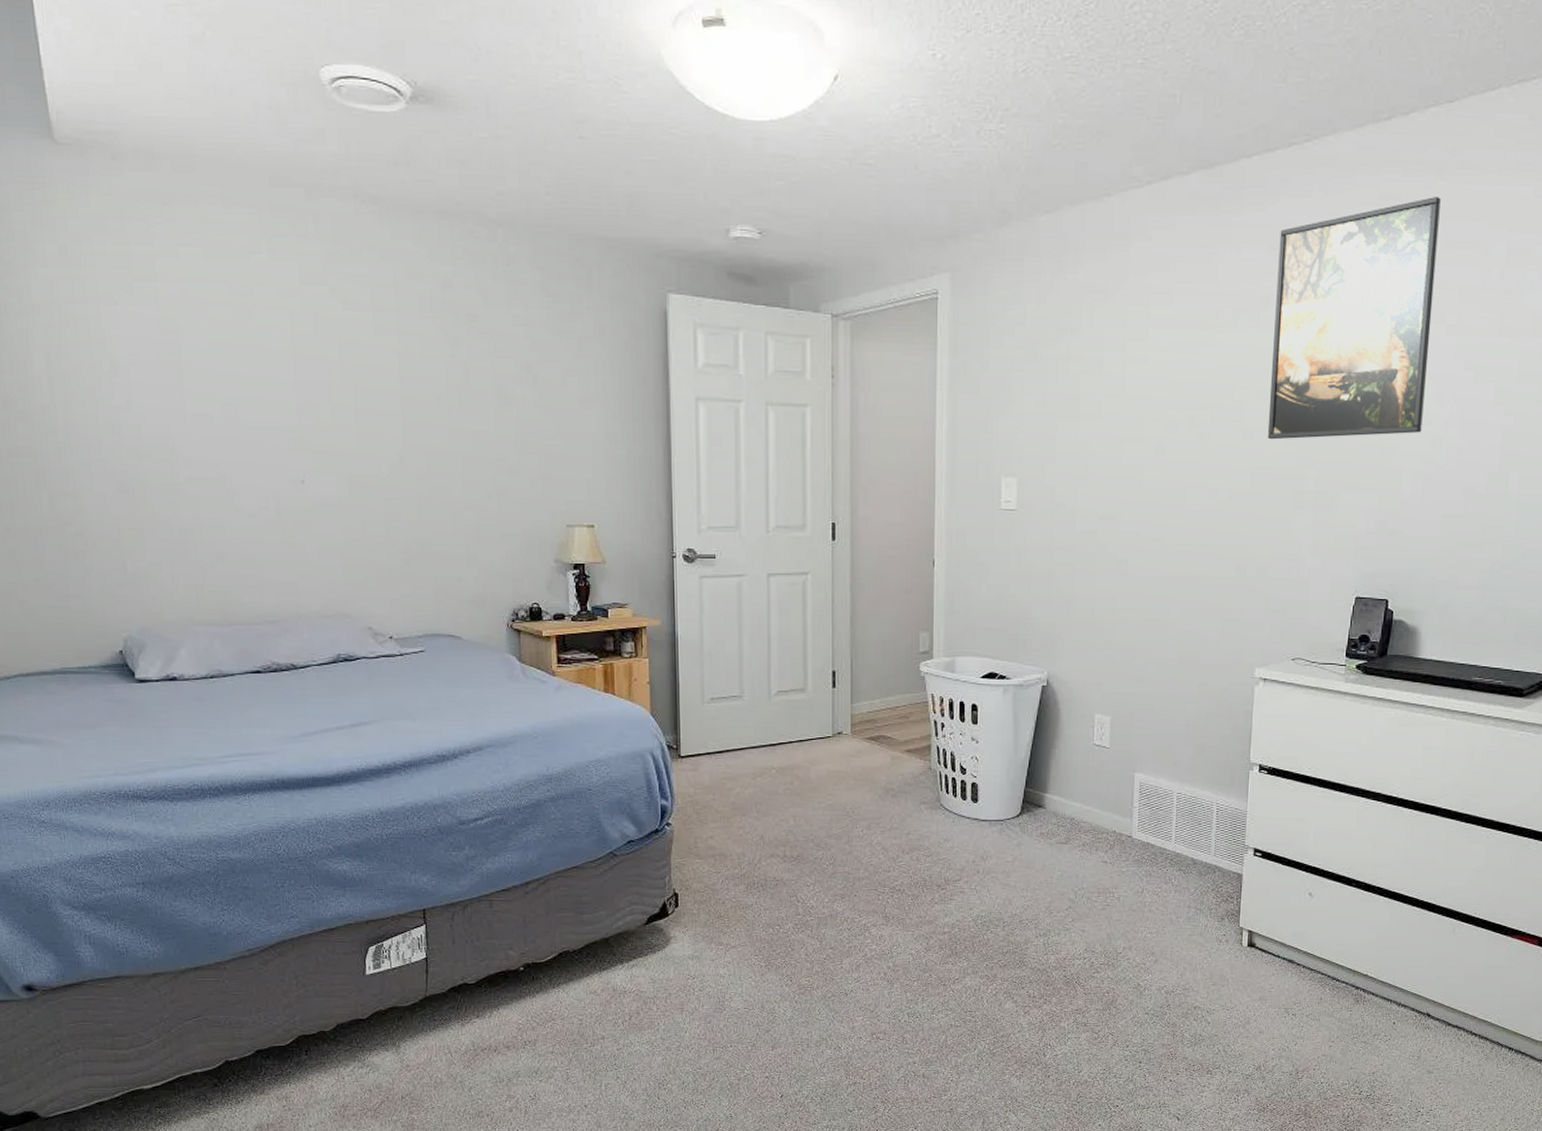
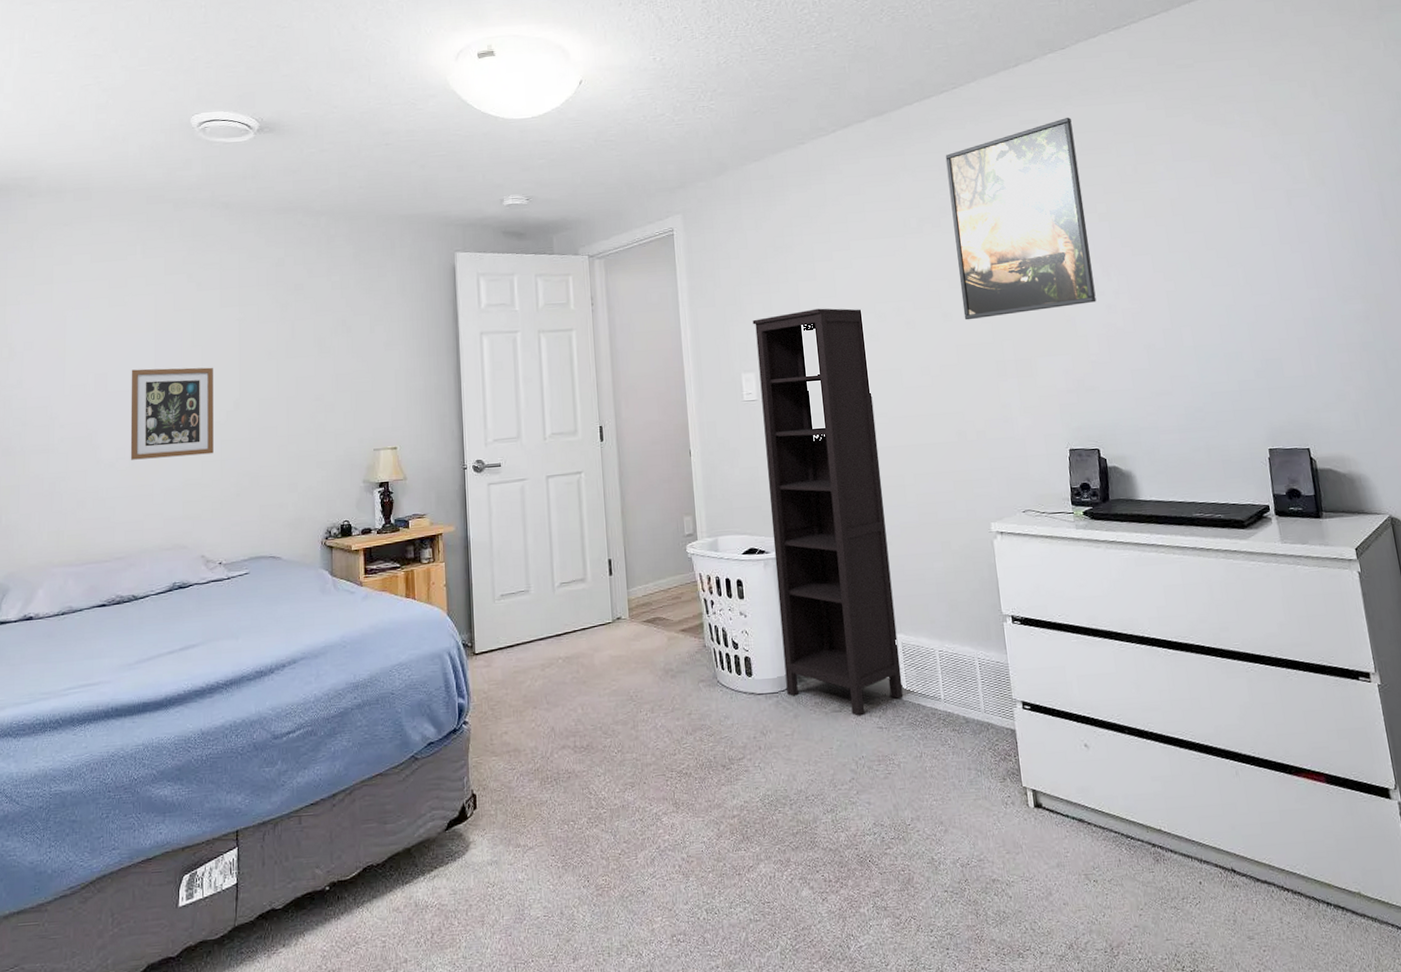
picture frame: none [267,402,376,513] -> present [130,367,213,460]
bookcase: none [1013,408,1149,849] -> present [752,308,904,716]

